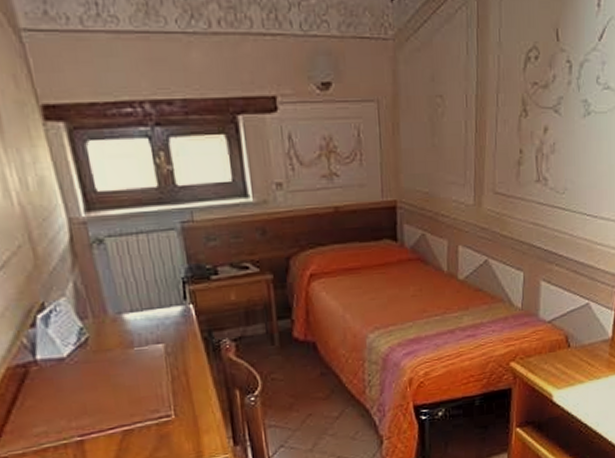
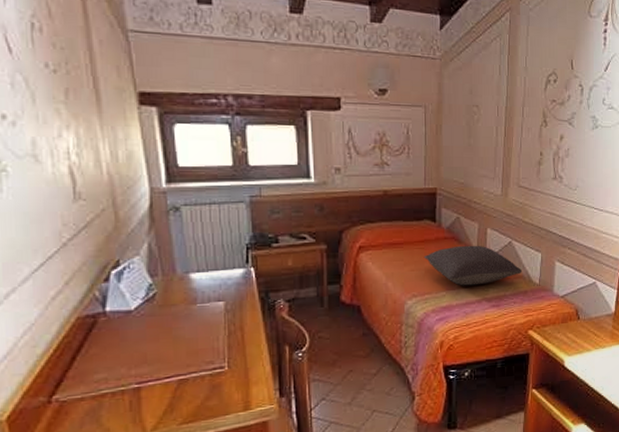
pillow: none [385,266,500,315] -> present [423,245,522,286]

